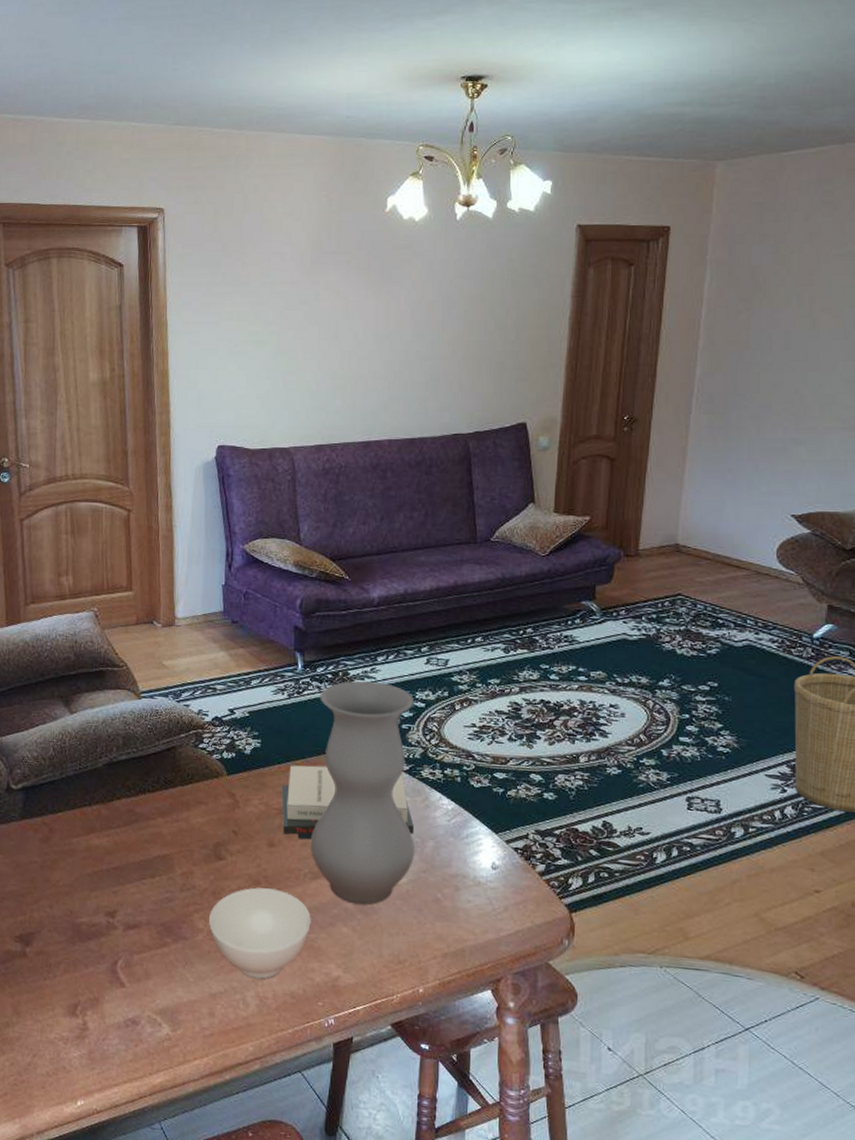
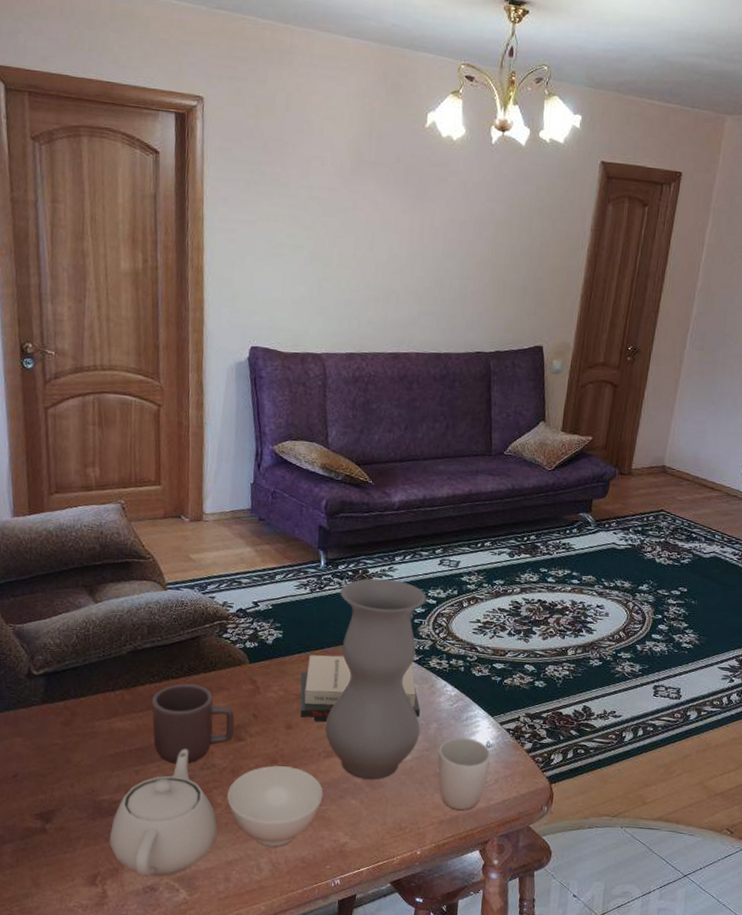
teapot: none [89,867,200,1008] -> present [110,748,218,877]
mug: none [128,797,215,885] -> present [151,683,235,764]
cup: none [437,857,497,942] -> present [438,737,491,810]

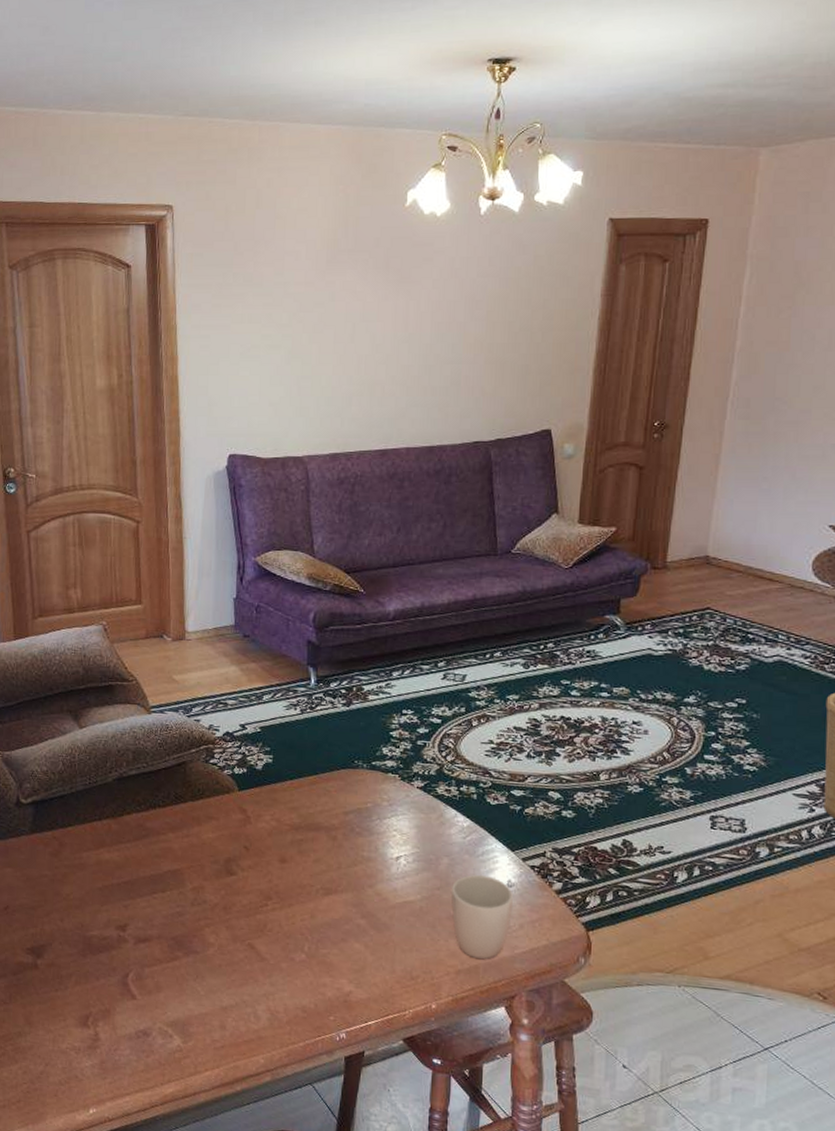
teapot: present [110,748,218,877] -> none [101,882,211,1020]
mug: present [151,683,235,764] -> none [139,812,226,899]
bowl: present [226,765,324,847] -> none [219,903,324,993]
books: present [300,655,420,723] -> none [293,781,428,856]
vase: present [325,578,427,779] -> none [322,696,431,921]

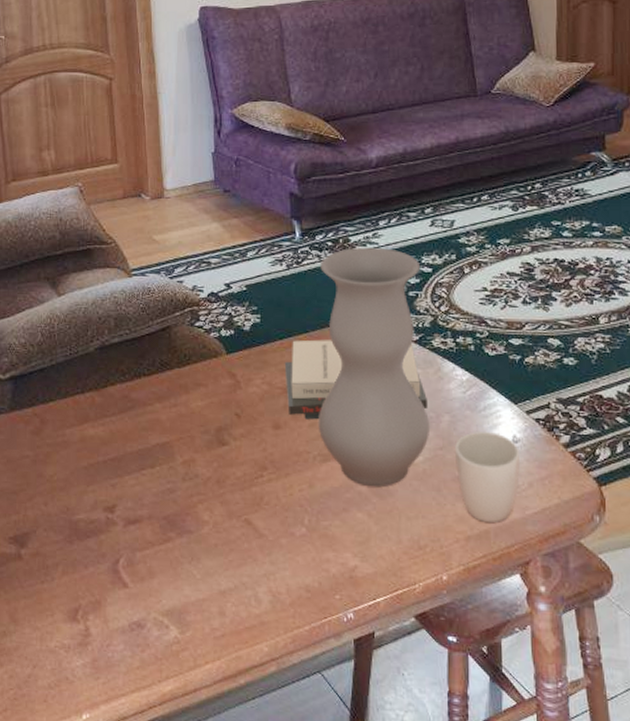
books: none [293,781,428,856] -> present [284,339,427,420]
vase: none [322,696,431,921] -> present [318,247,429,486]

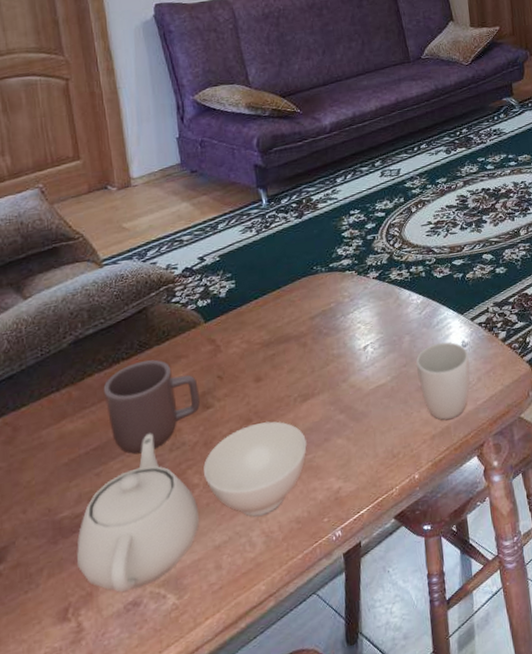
teapot: none [90,456,207,611] -> present [77,433,200,593]
mug: none [124,381,217,475] -> present [103,359,201,454]
bowl: none [213,473,325,572] -> present [203,421,308,516]
books: present [284,339,427,420] -> none [260,281,390,367]
vase: present [318,247,429,486] -> none [287,201,394,414]

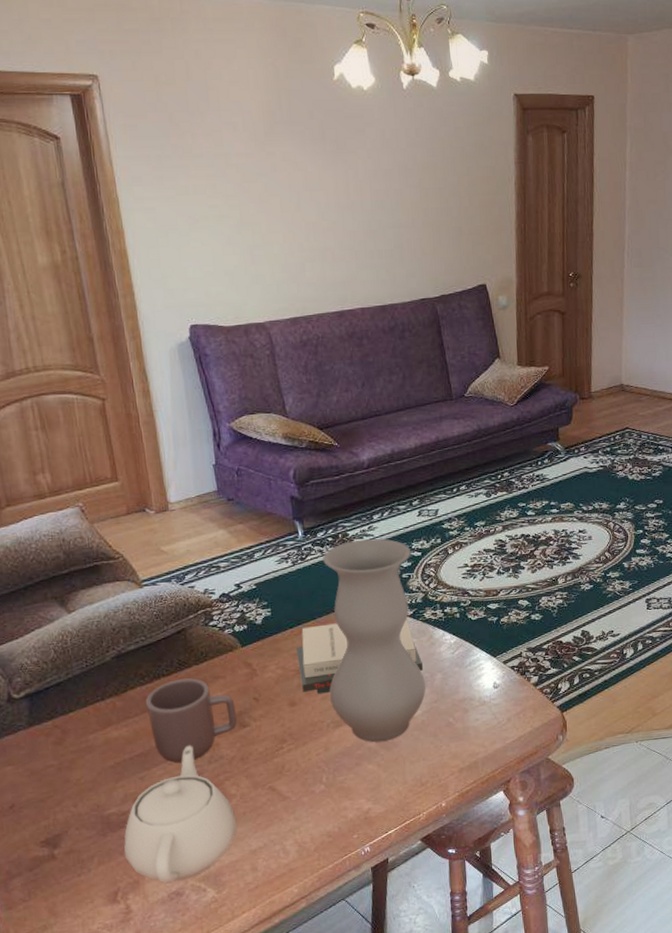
bowl: present [203,421,308,516] -> none [240,743,340,828]
books: none [260,281,390,367] -> present [295,619,423,694]
vase: none [287,201,394,414] -> present [323,538,426,742]
cup: present [416,342,470,420] -> none [447,682,500,755]

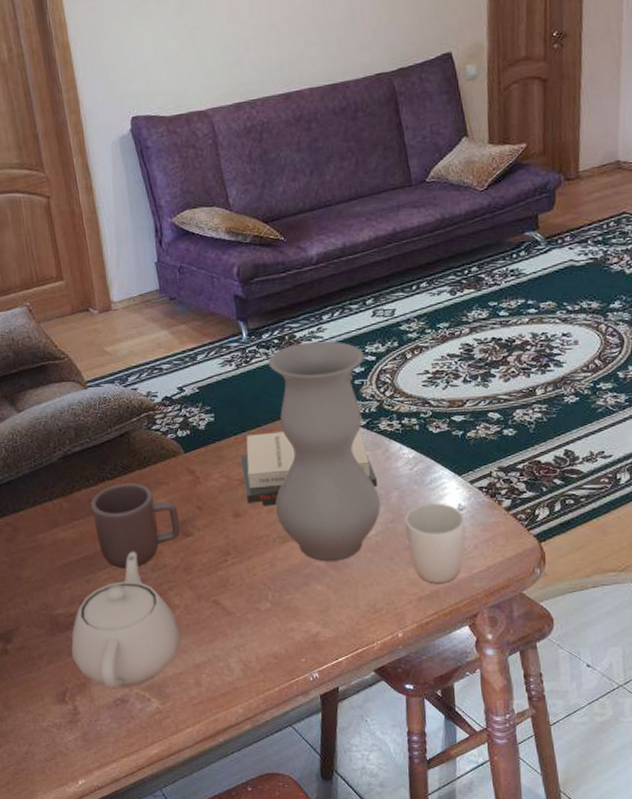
cup: none [447,682,500,755] -> present [405,503,466,583]

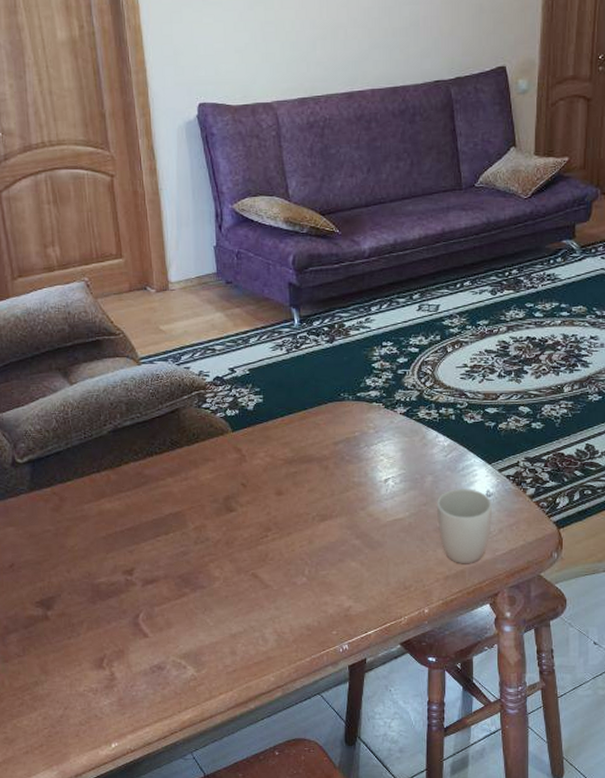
teapot: present [71,551,181,689] -> none [112,524,219,656]
mug: present [90,483,181,569] -> none [138,458,225,541]
books: present [240,429,377,506] -> none [285,415,413,486]
vase: present [268,340,380,561] -> none [316,331,415,539]

